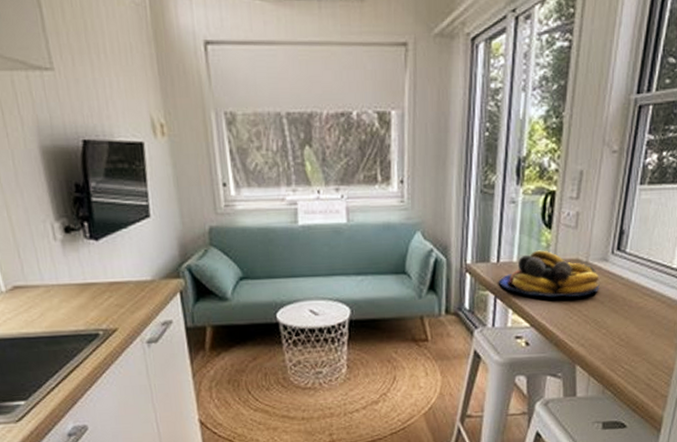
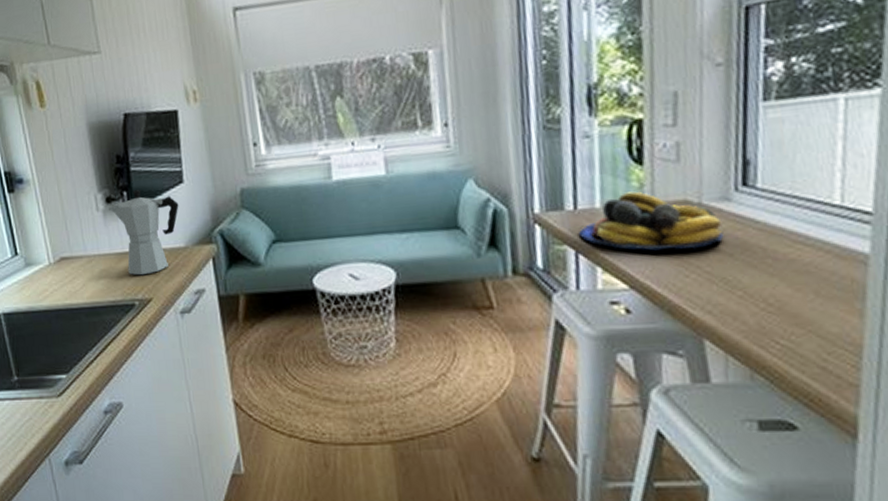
moka pot: none [68,220,145,307] -> present [109,189,179,276]

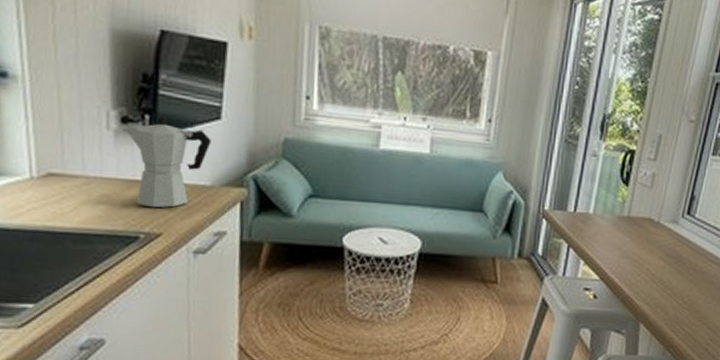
fruit bowl: present [579,191,724,251] -> none [574,205,669,255]

